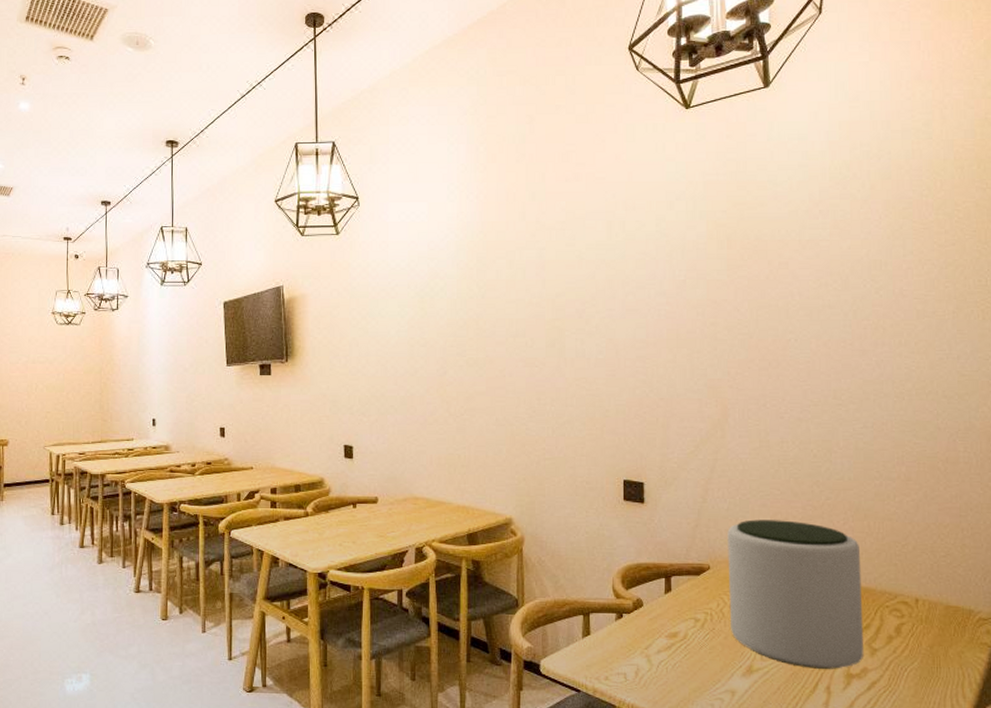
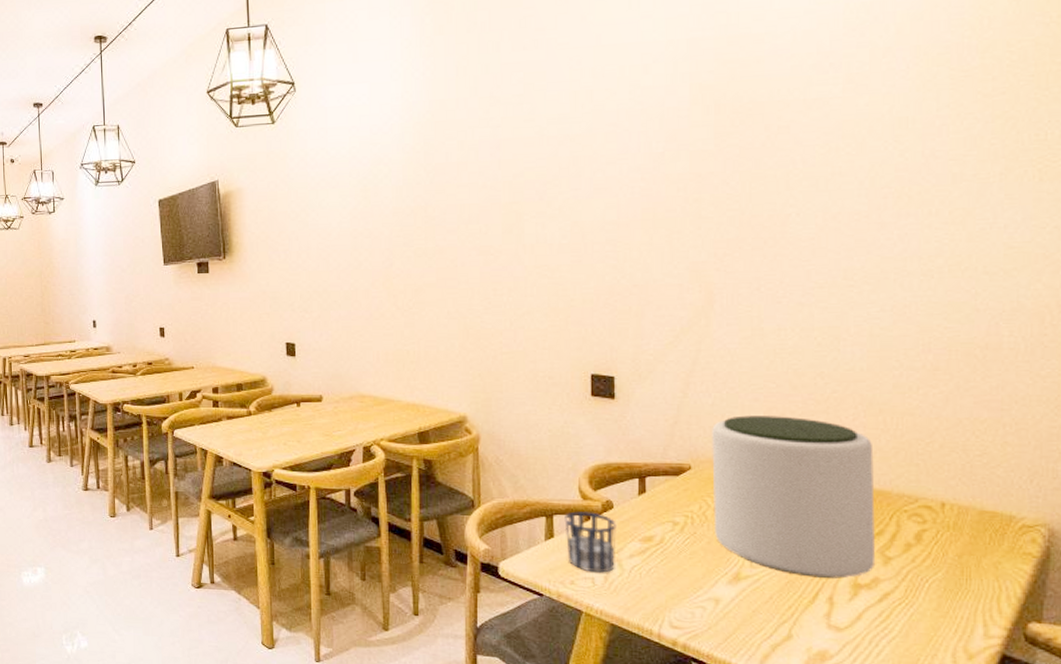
cup: none [600,610,646,668] -> present [564,511,616,573]

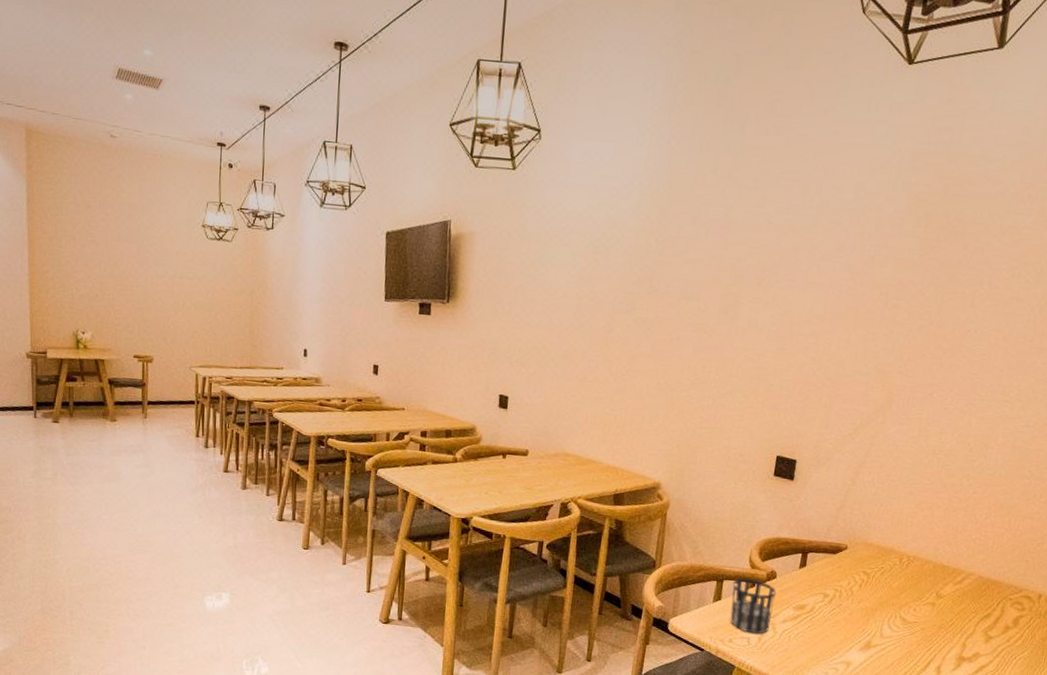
plant pot: present [712,415,876,578] -> none [856,506,997,652]

